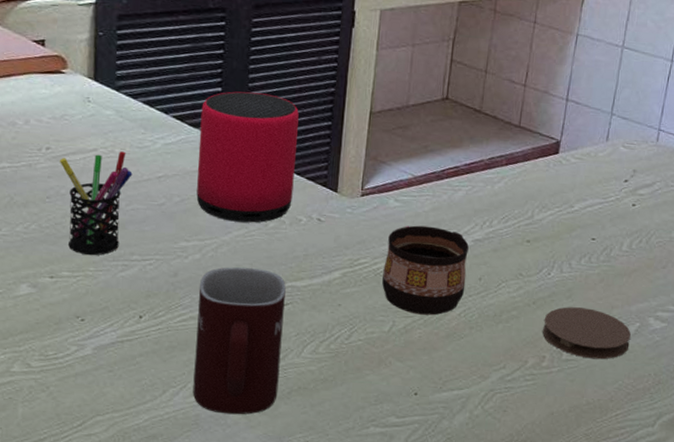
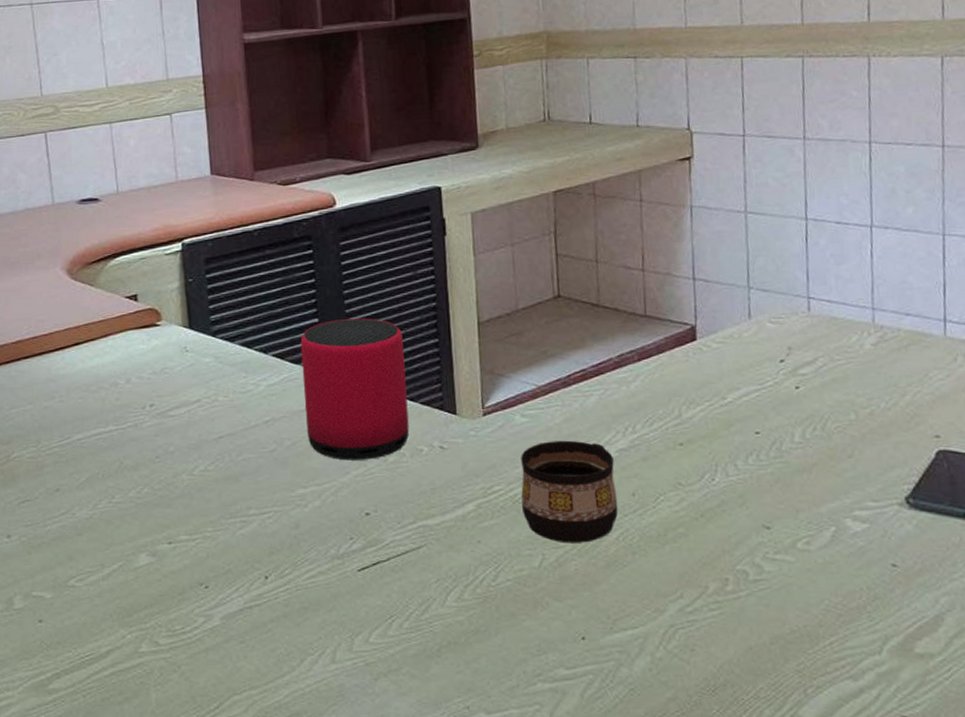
pen holder: present [60,151,133,256] -> none [165,399,239,515]
mug: present [193,267,286,415] -> none [323,510,426,681]
coaster: present [542,307,631,360] -> none [718,515,828,577]

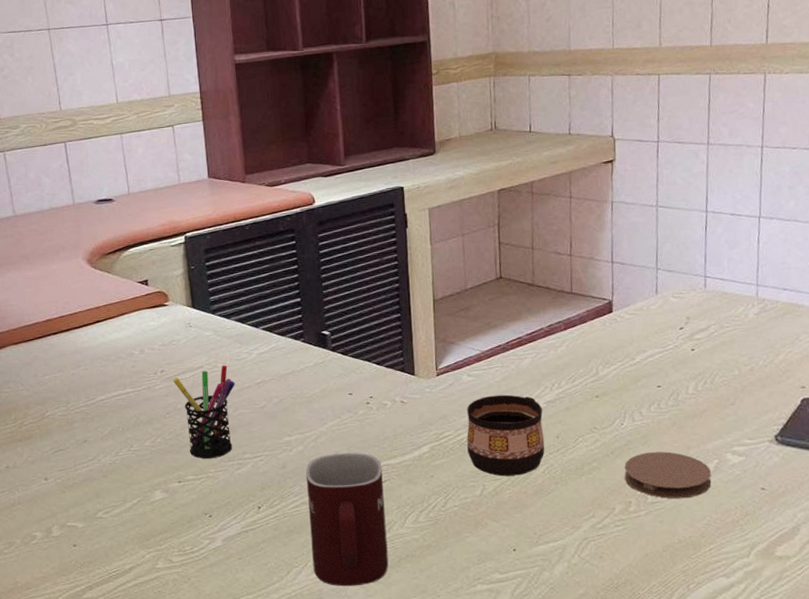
pen holder: none [165,399,239,515] -> present [173,365,235,459]
speaker: present [300,318,410,461] -> none [285,297,376,414]
mug: none [323,510,426,681] -> present [305,452,389,587]
coaster: none [718,515,828,577] -> present [624,451,712,499]

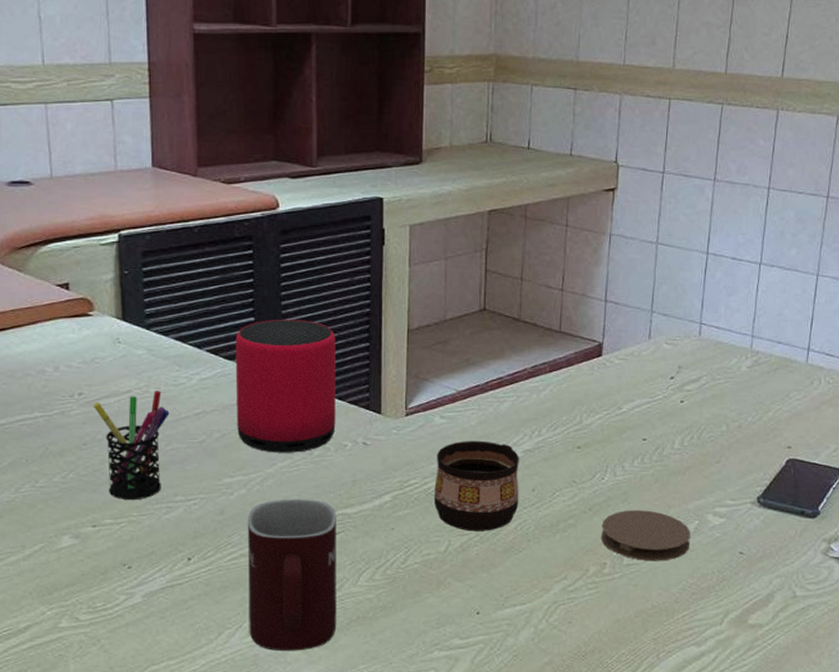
speaker: none [285,297,376,414] -> present [235,320,336,453]

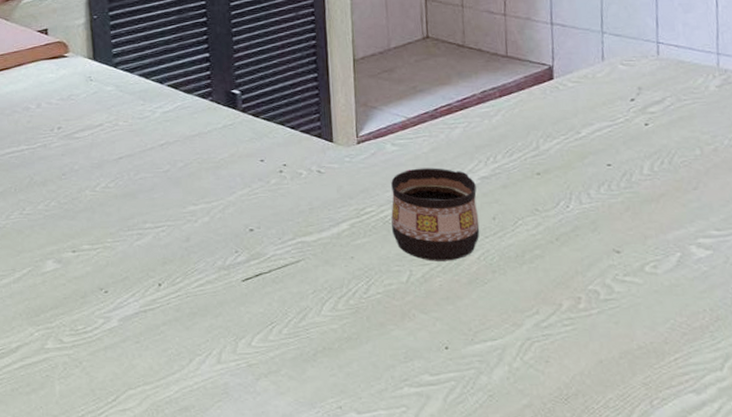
pen holder: present [94,390,170,501] -> none [71,123,137,227]
speaker: present [235,320,336,453] -> none [193,54,290,182]
mug: present [247,499,337,652] -> none [211,227,303,381]
coaster: present [600,510,690,562] -> none [571,240,674,297]

